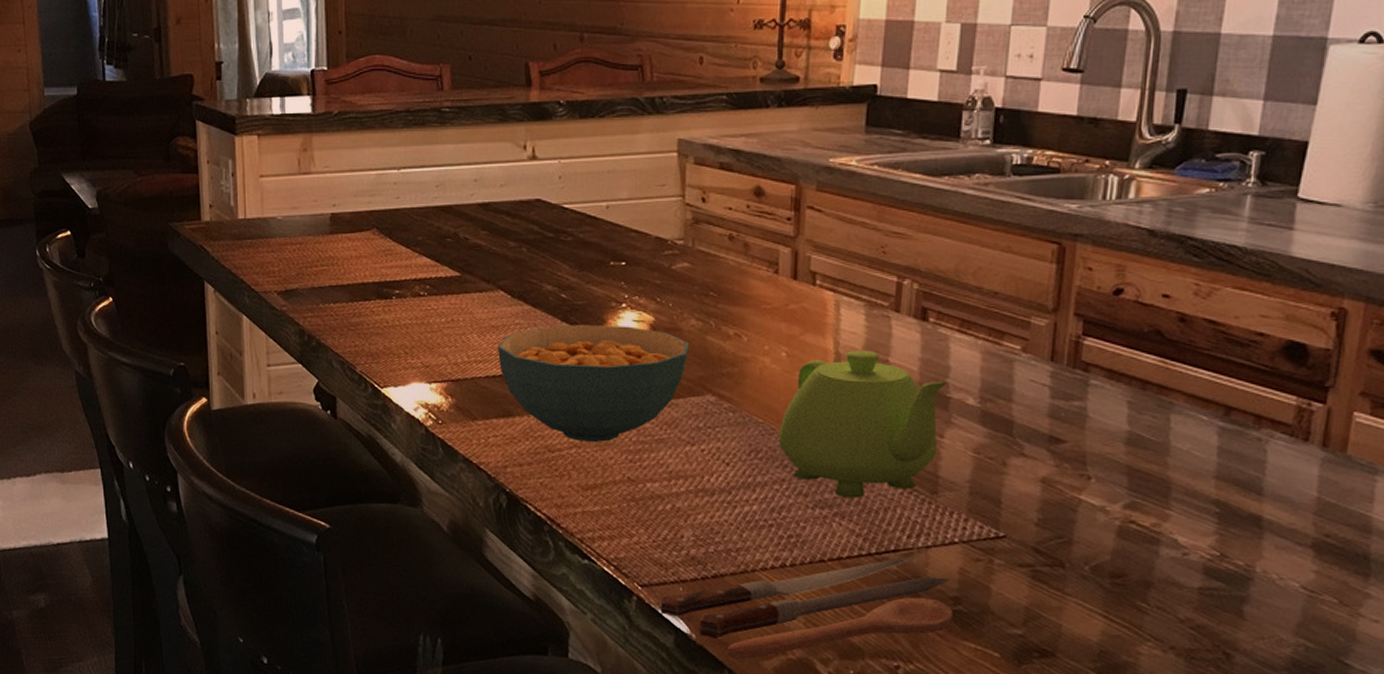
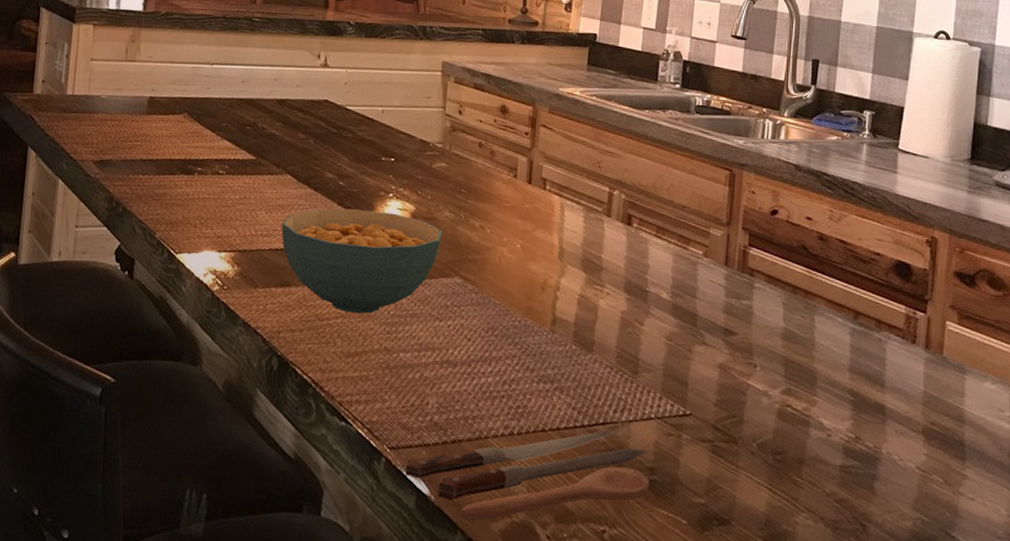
teakettle: present [779,351,948,498] -> none [512,246,647,375]

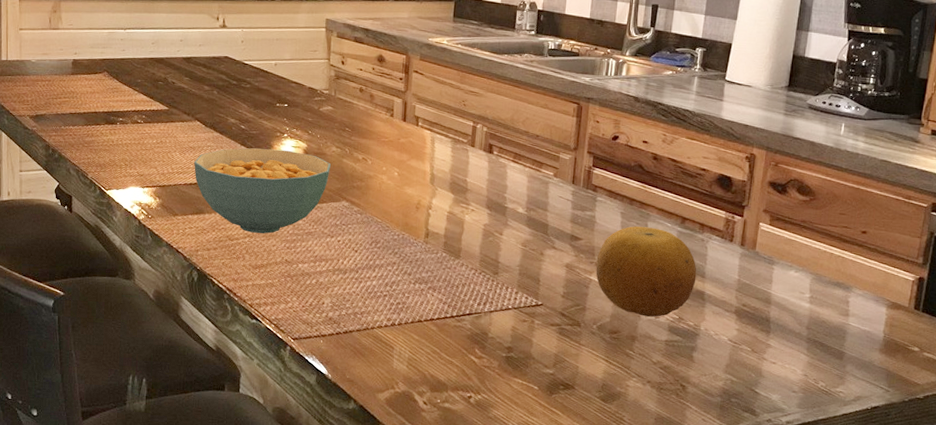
spoon: present [405,430,650,521] -> none [306,319,508,392]
fruit: none [754,320,875,435] -> present [596,226,697,317]

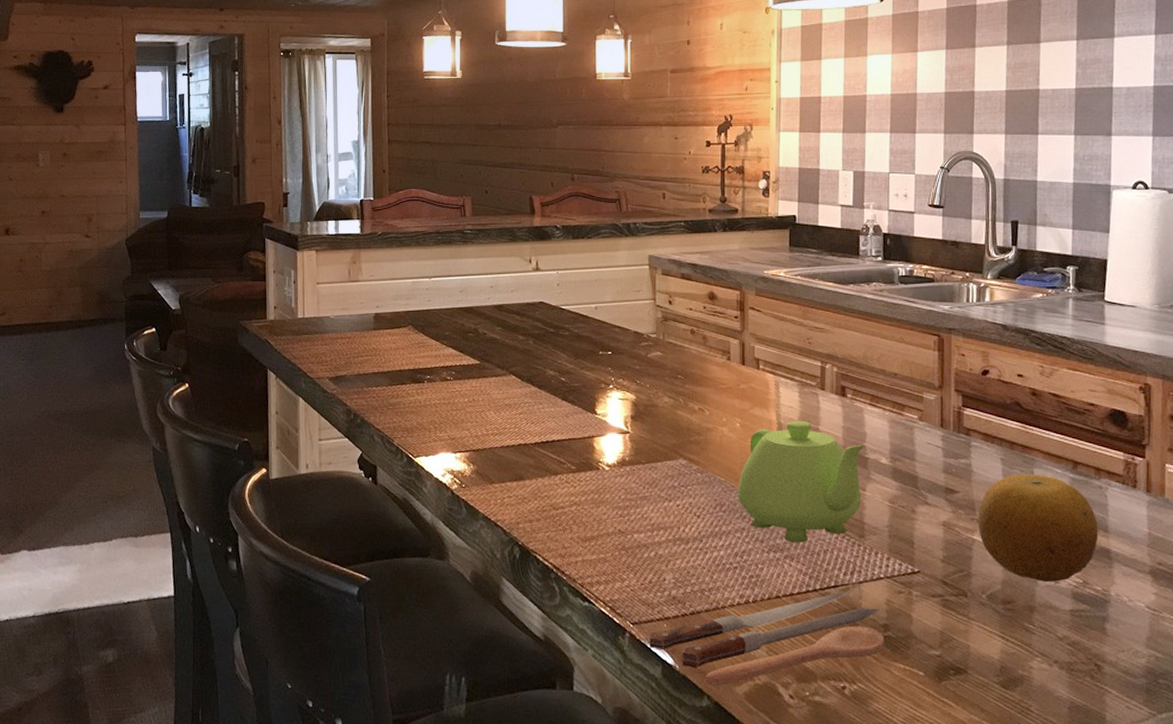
cereal bowl: present [194,148,331,234] -> none [511,403,664,500]
spoon: none [306,319,508,392] -> present [649,592,885,686]
teakettle: none [391,173,506,277] -> present [738,421,866,543]

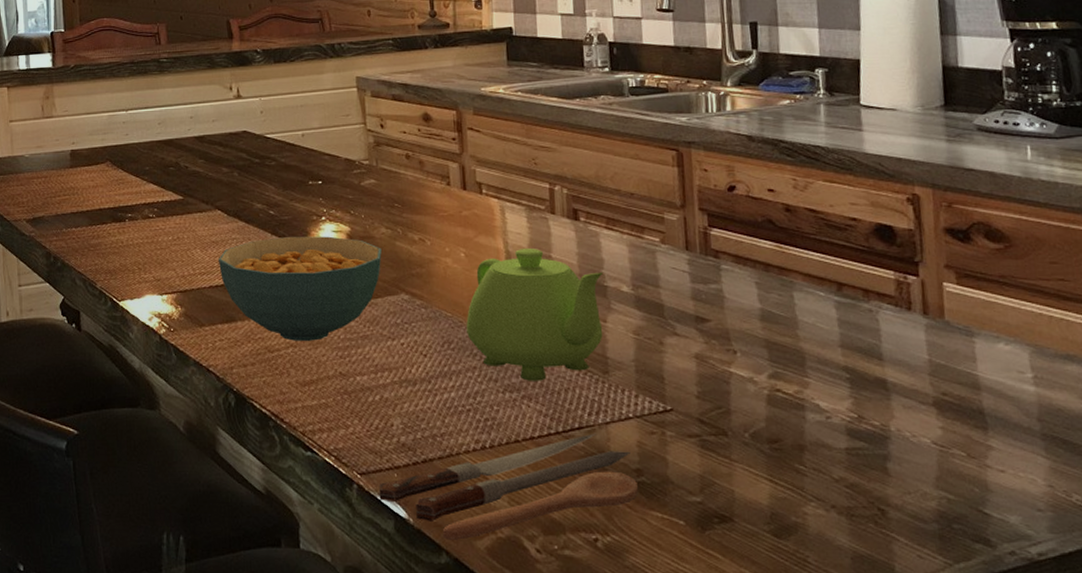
cereal bowl: none [511,403,664,500] -> present [219,236,382,341]
fruit: present [978,474,1099,582] -> none [734,299,872,417]

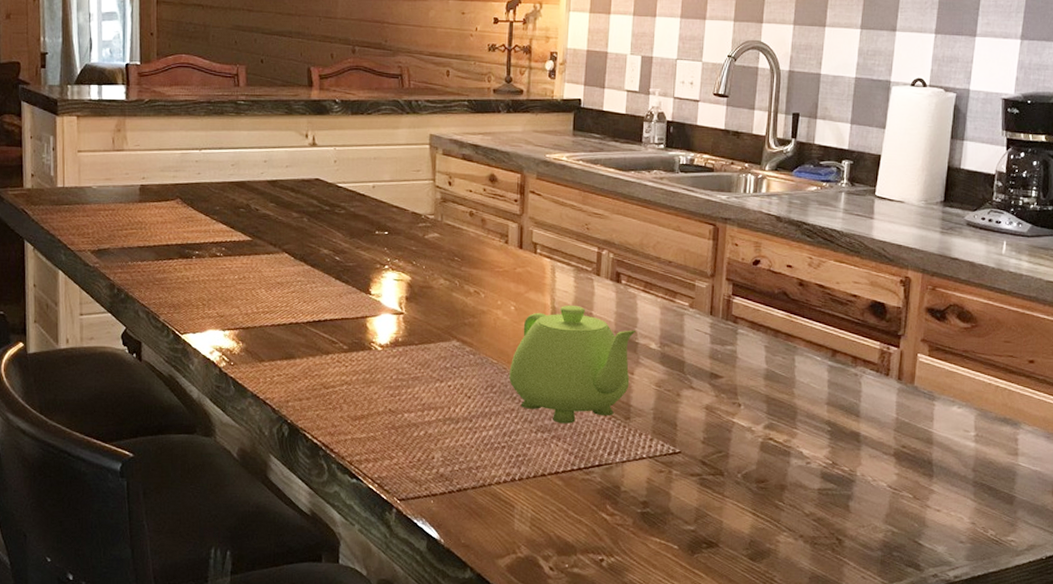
cereal bowl: present [219,236,382,341] -> none [282,282,438,380]
spoon: present [378,434,639,540] -> none [415,471,644,559]

